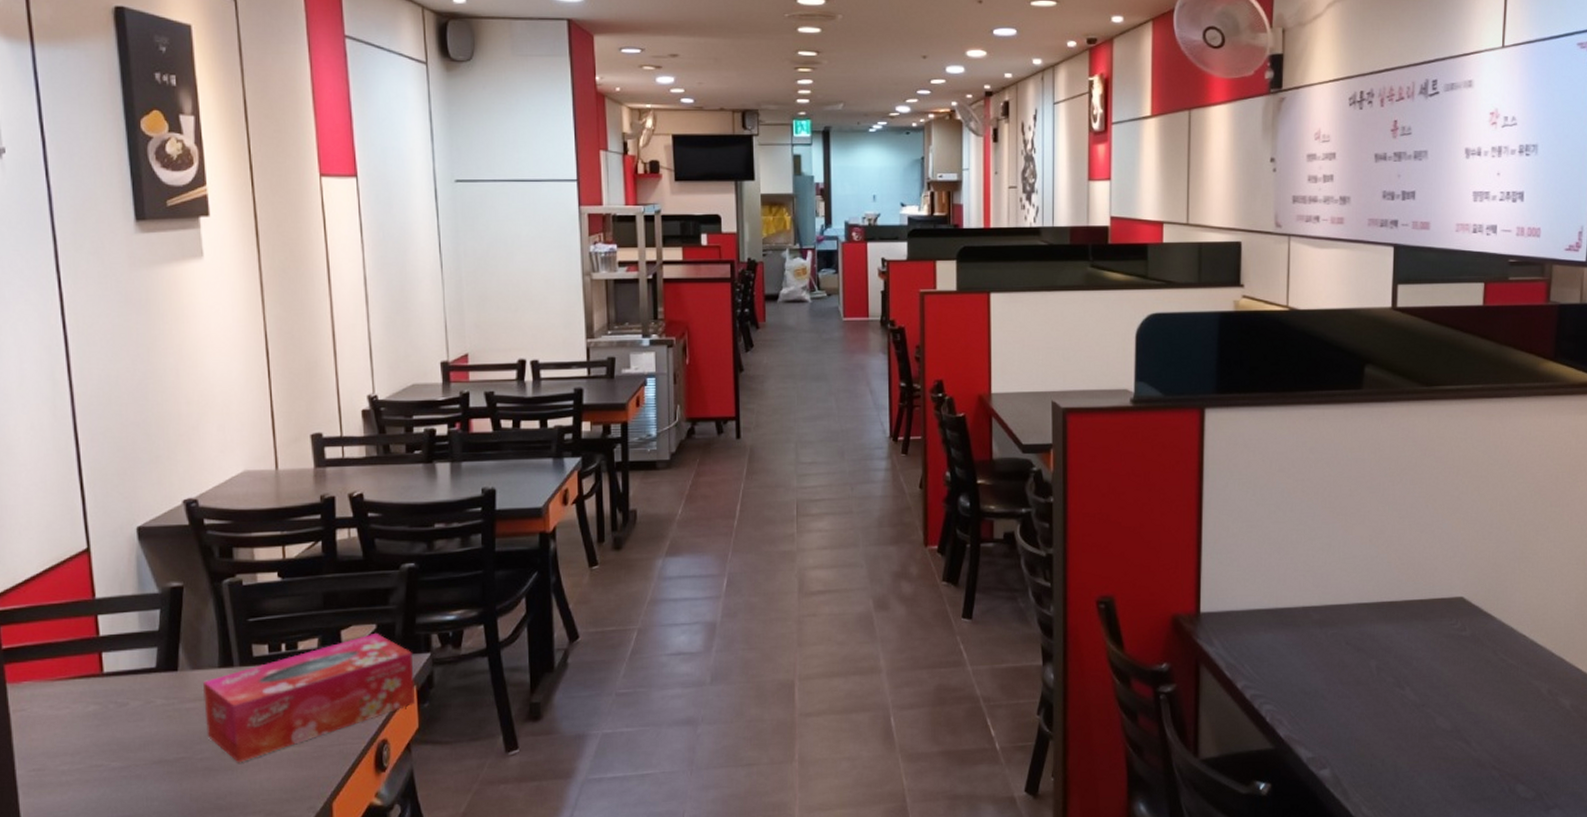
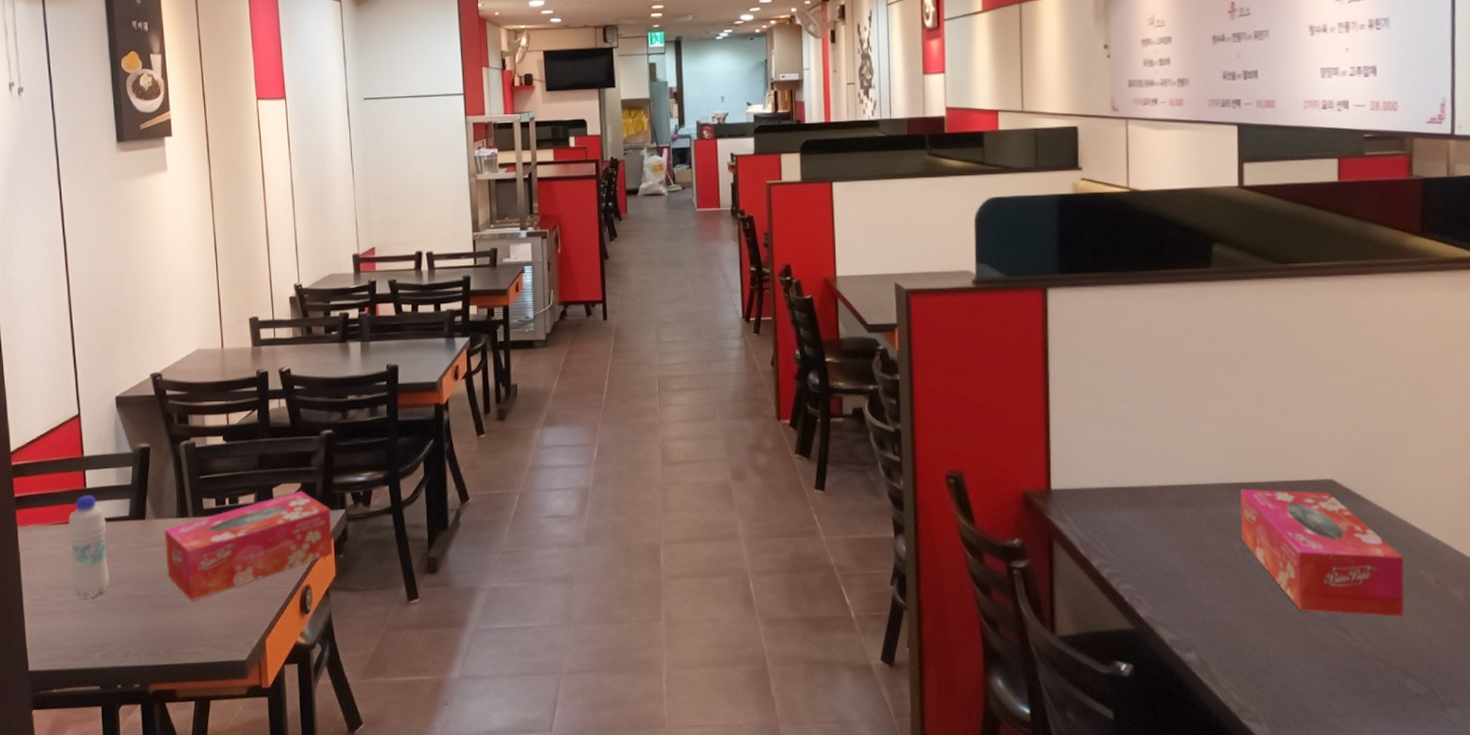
bottle: none [75,644,132,766] -> present [68,495,110,598]
tissue box: none [1377,608,1521,727] -> present [1240,489,1404,616]

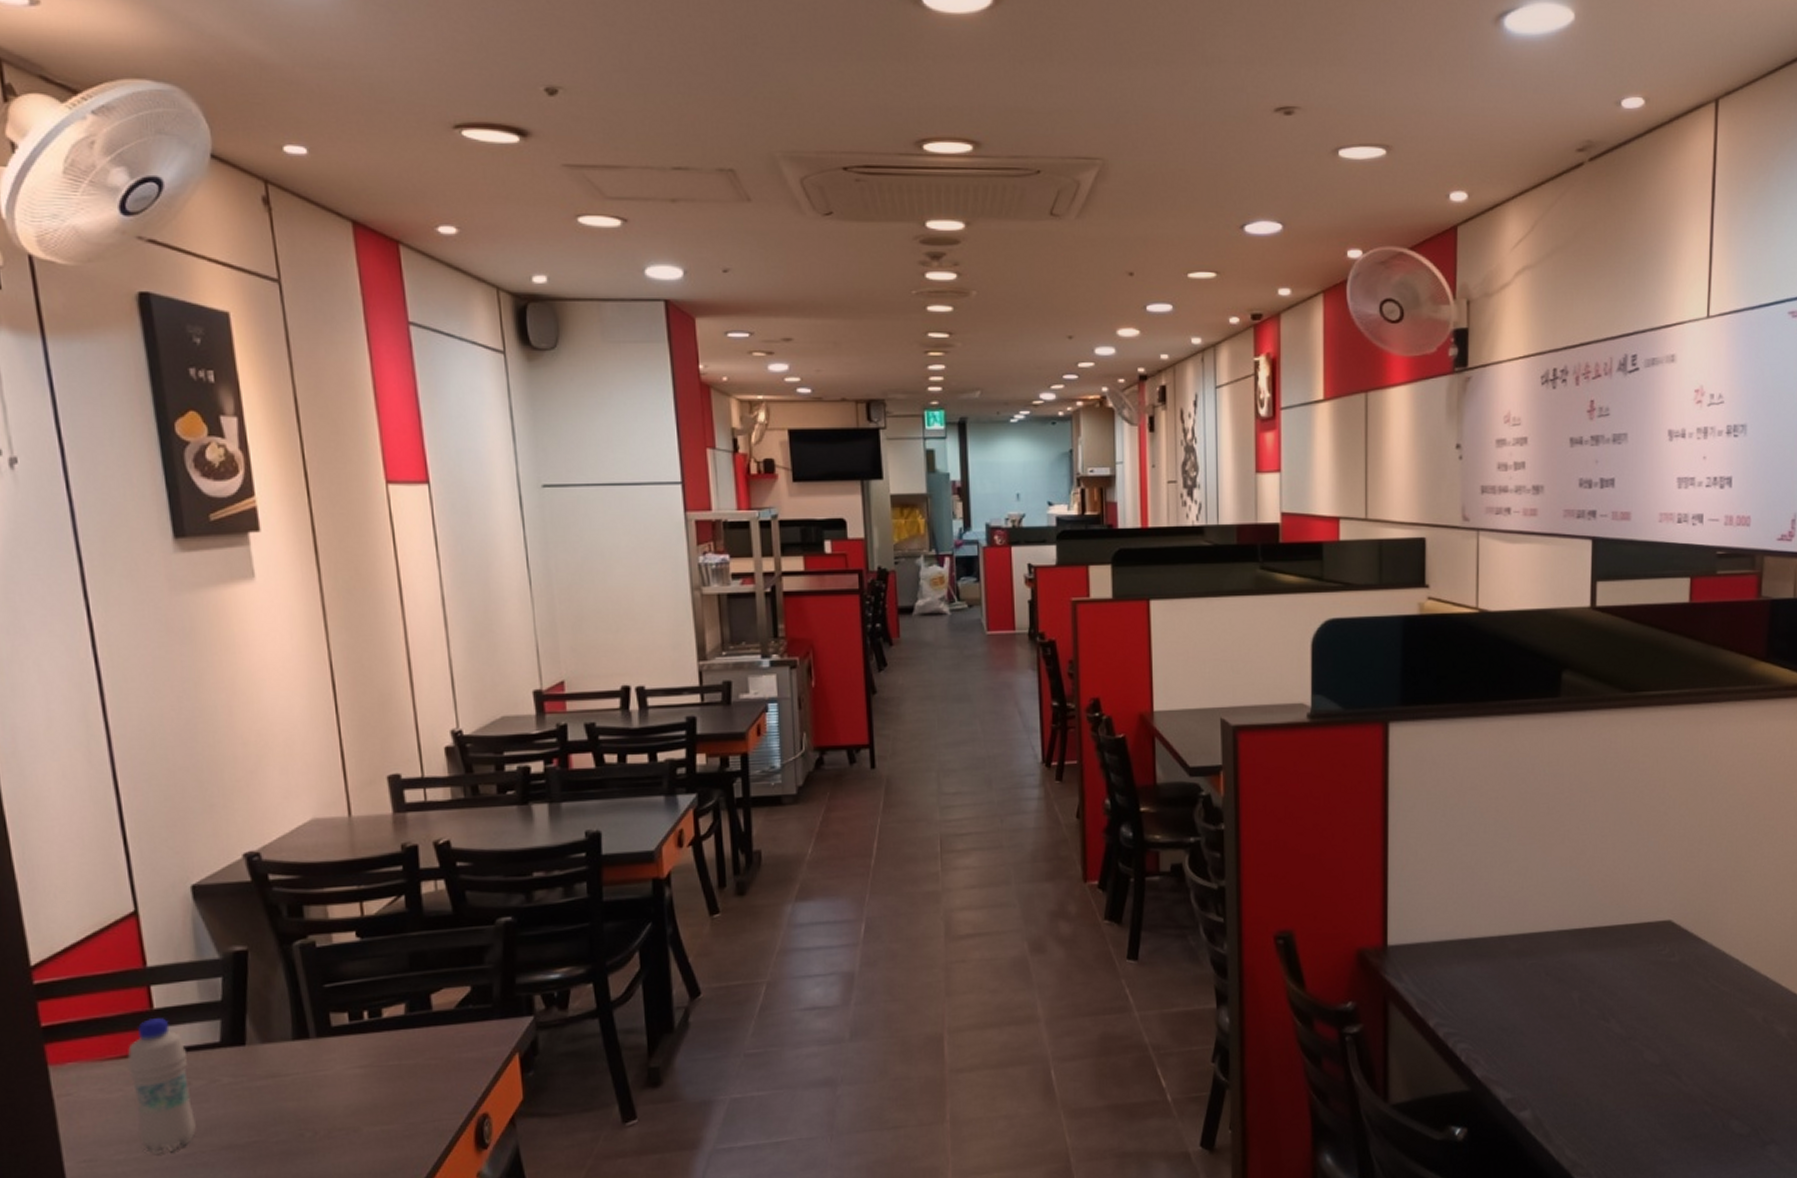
tissue box: present [164,490,332,601] -> none [274,995,518,1146]
tissue box: present [1240,489,1404,616] -> none [1579,933,1734,1059]

